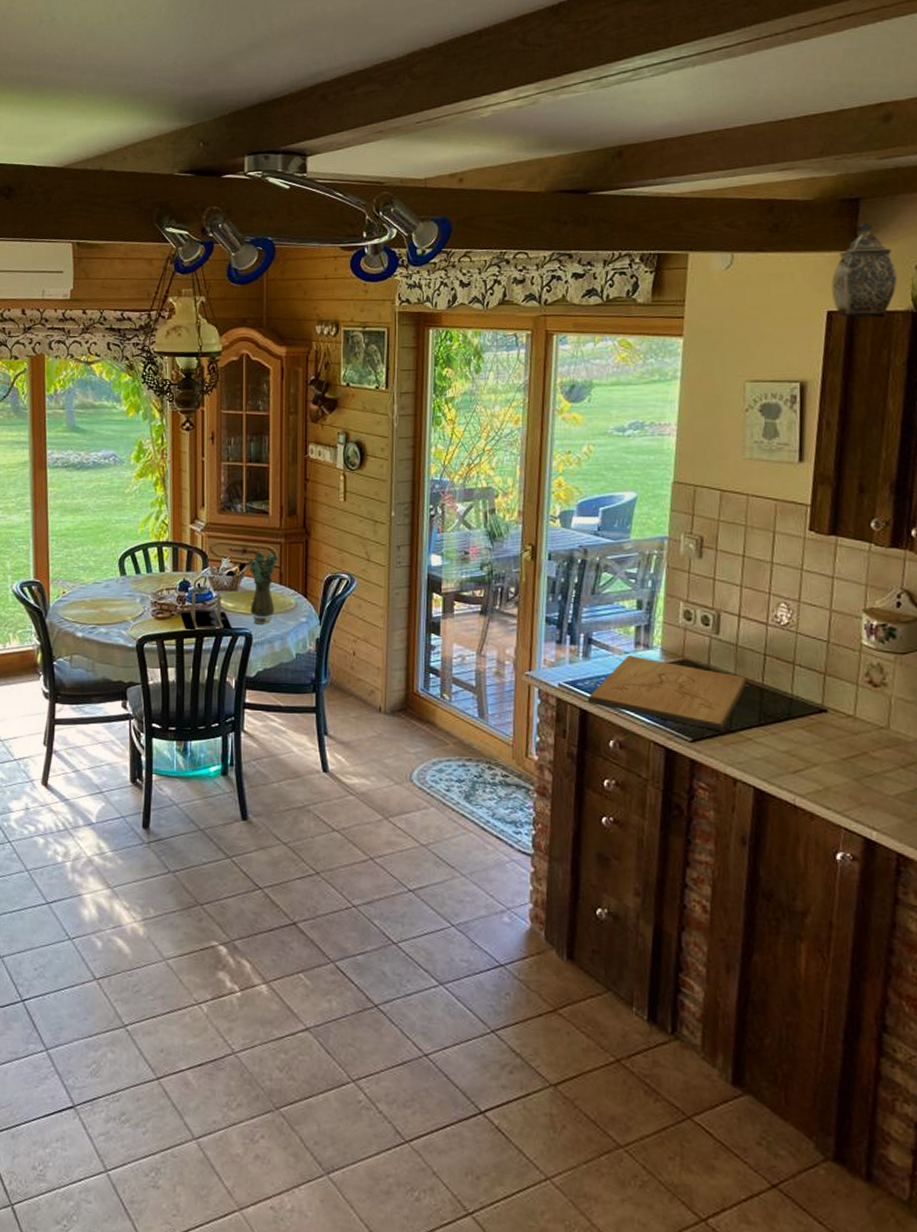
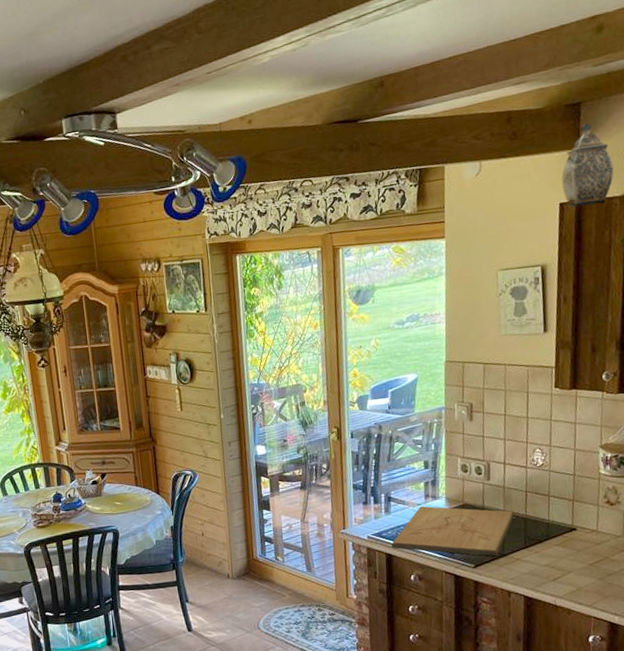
napkin holder: present [180,592,234,632] -> none [57,499,103,535]
vase: present [247,550,278,624] -> none [107,460,135,521]

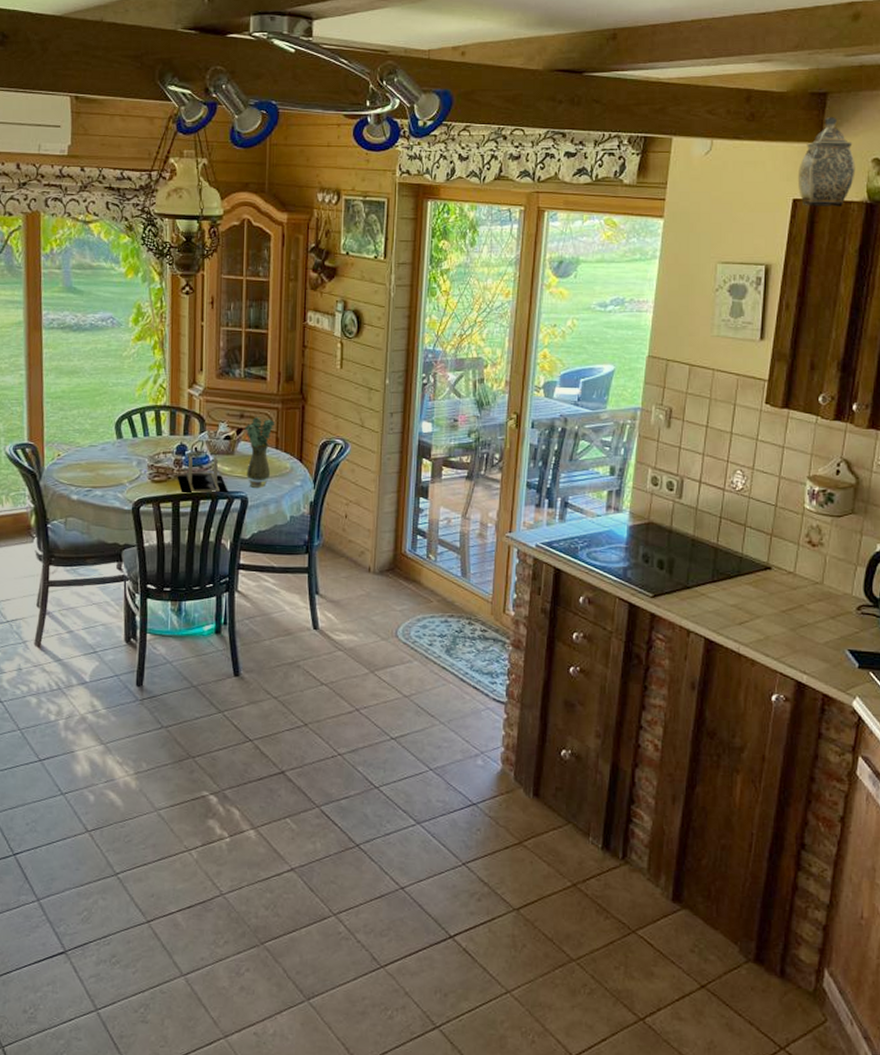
napkin holder: none [57,499,103,535] -> present [177,456,230,495]
vase: none [107,460,135,521] -> present [244,415,275,488]
cutting board: present [391,506,515,557] -> none [561,518,705,588]

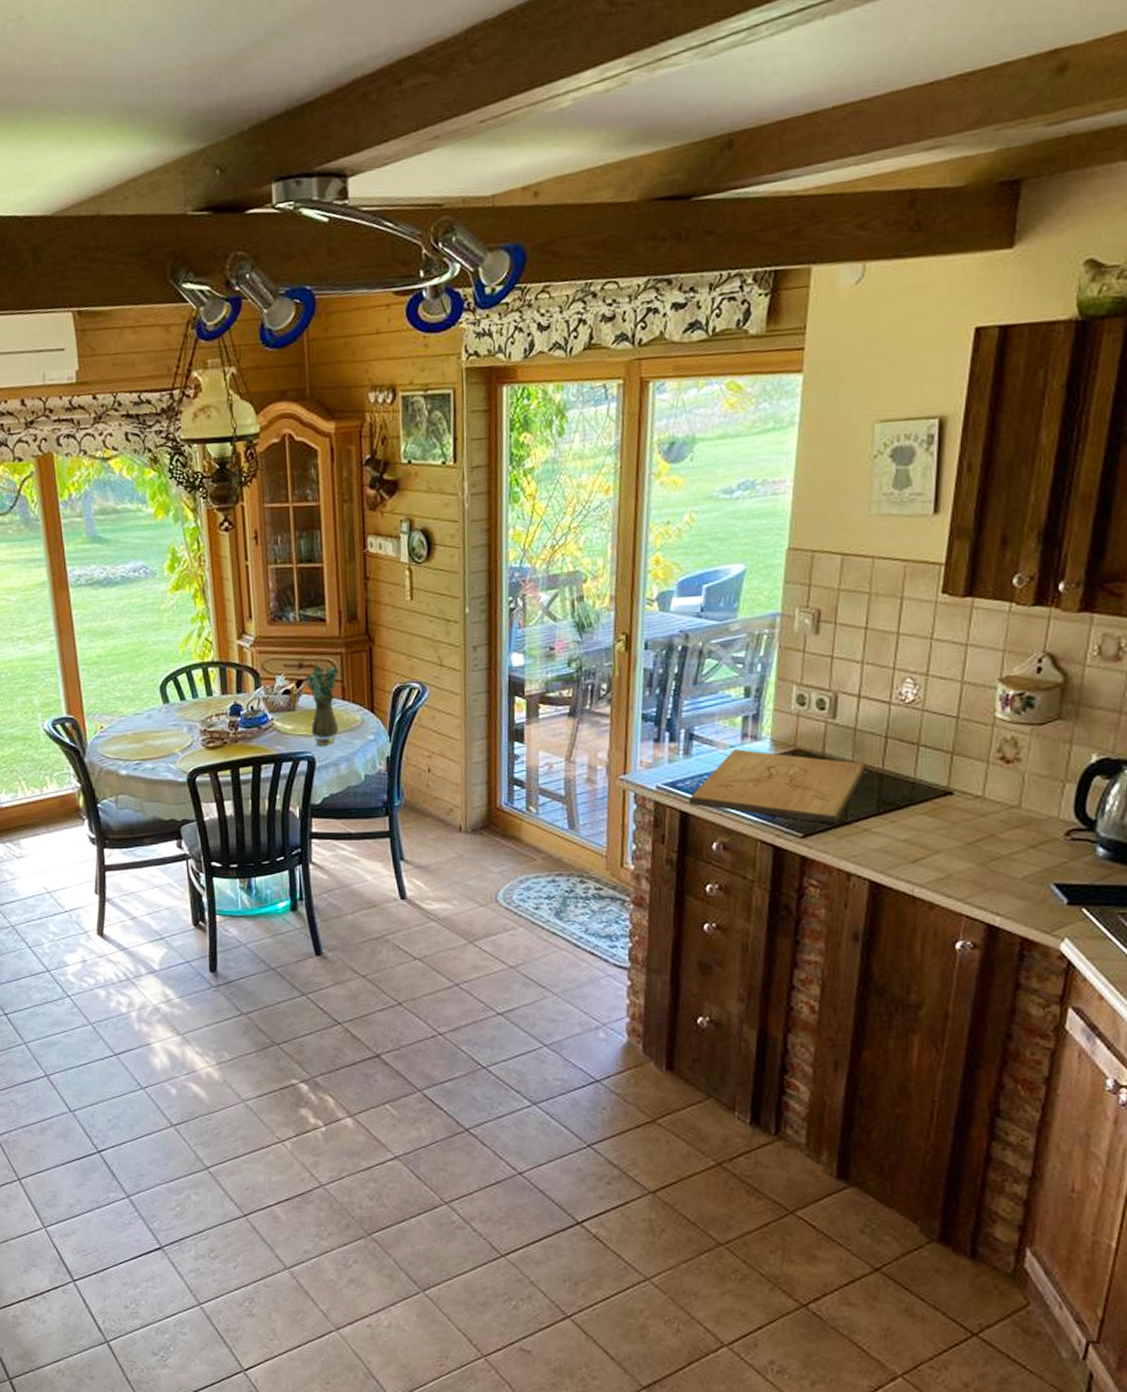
napkin holder: present [177,456,230,495] -> none [233,714,294,760]
cutting board: none [561,518,705,588] -> present [688,749,867,825]
decorative jar: present [797,116,855,208] -> none [981,210,1061,335]

